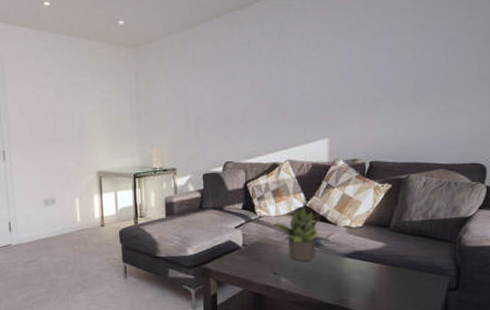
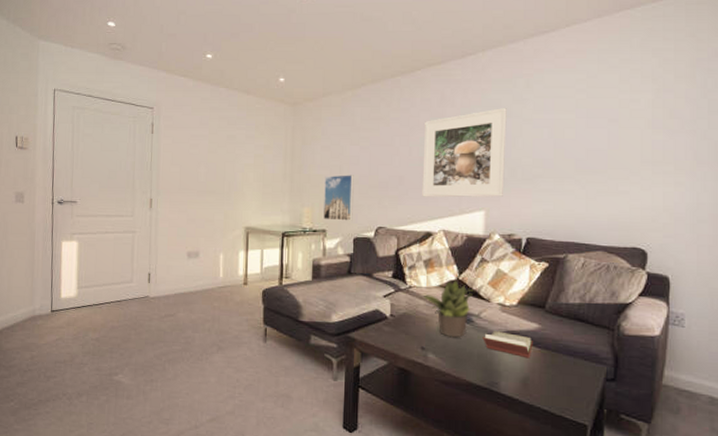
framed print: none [171,113,201,159] -> present [323,175,354,221]
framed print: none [266,35,347,130] -> present [422,108,507,198]
book: none [331,252,379,276] -> present [482,331,533,359]

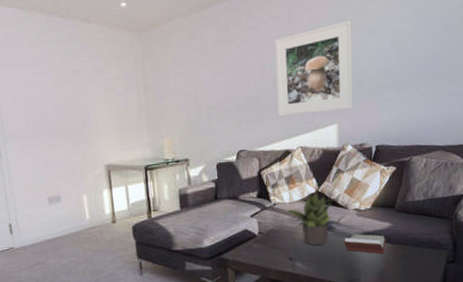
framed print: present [323,175,354,221] -> none [181,101,214,149]

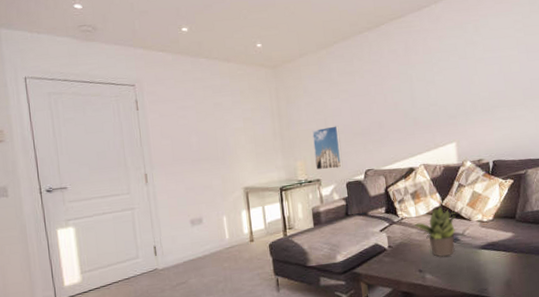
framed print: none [181,101,214,149] -> present [312,126,343,170]
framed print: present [275,21,354,117] -> none [394,51,469,138]
book: present [343,234,386,254] -> none [469,244,511,264]

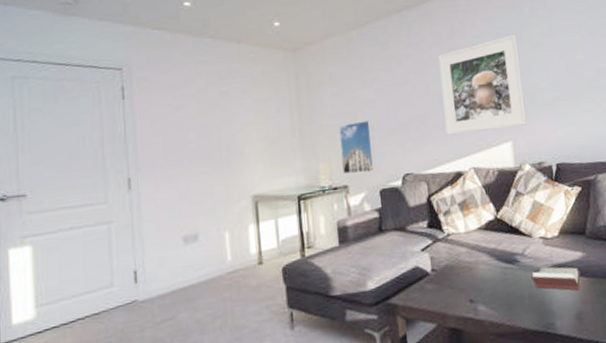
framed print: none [394,51,469,138] -> present [438,35,527,135]
potted plant: present [415,206,458,257] -> none [464,219,516,283]
book: none [469,244,511,264] -> present [530,266,581,291]

